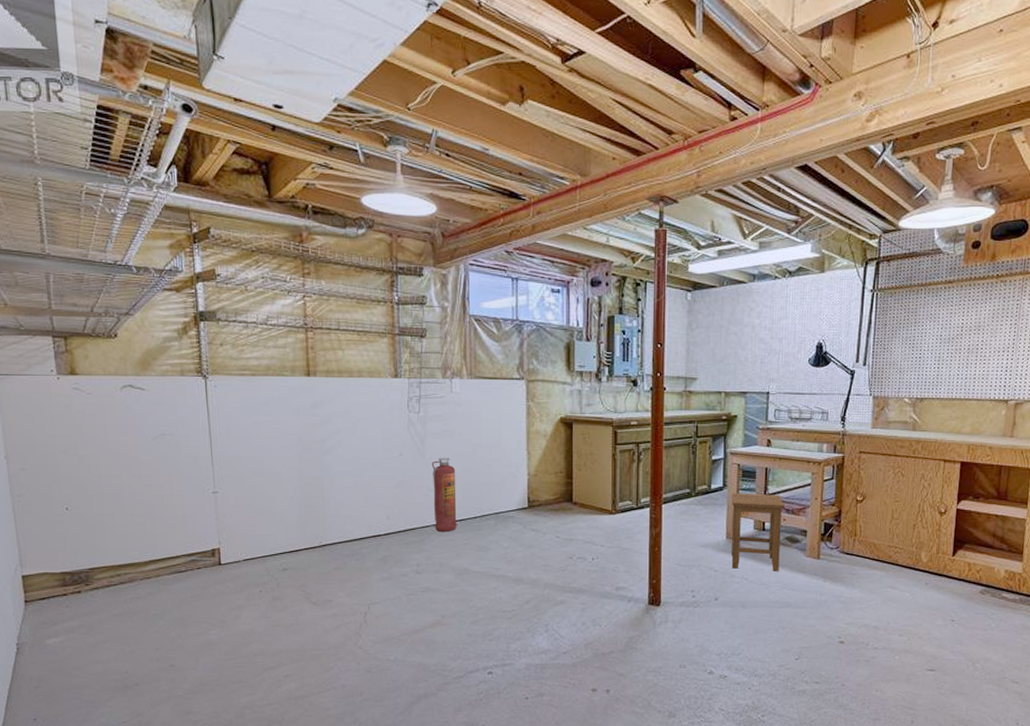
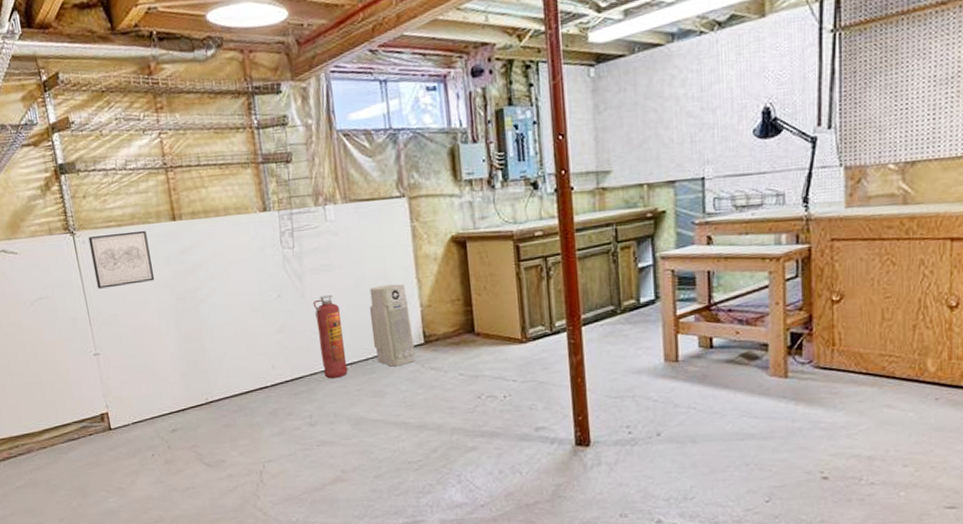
wall art: none [220,381,282,431] -> present [88,230,154,289]
air purifier: none [482,454,519,526] -> present [369,283,416,367]
stool: present [731,493,784,572] -> none [666,302,736,398]

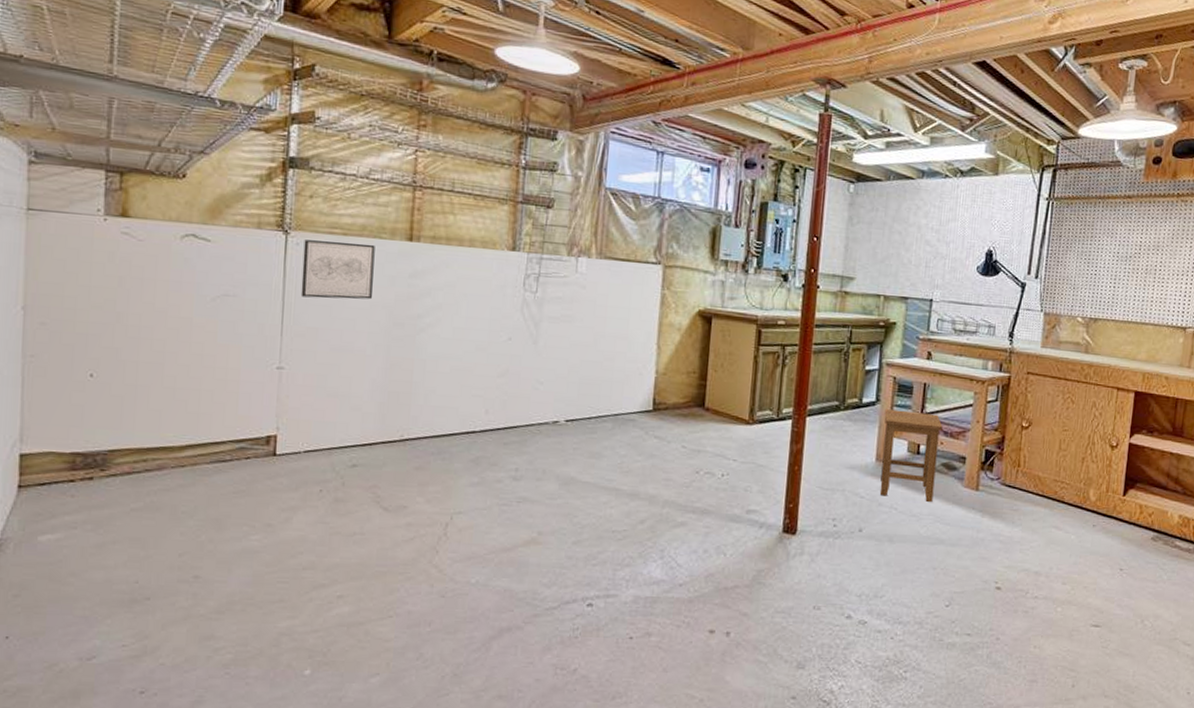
fire extinguisher: present [312,295,348,379] -> none [541,346,572,434]
air purifier: present [369,283,416,367] -> none [600,345,644,430]
stool: none [666,302,736,398] -> present [880,409,943,503]

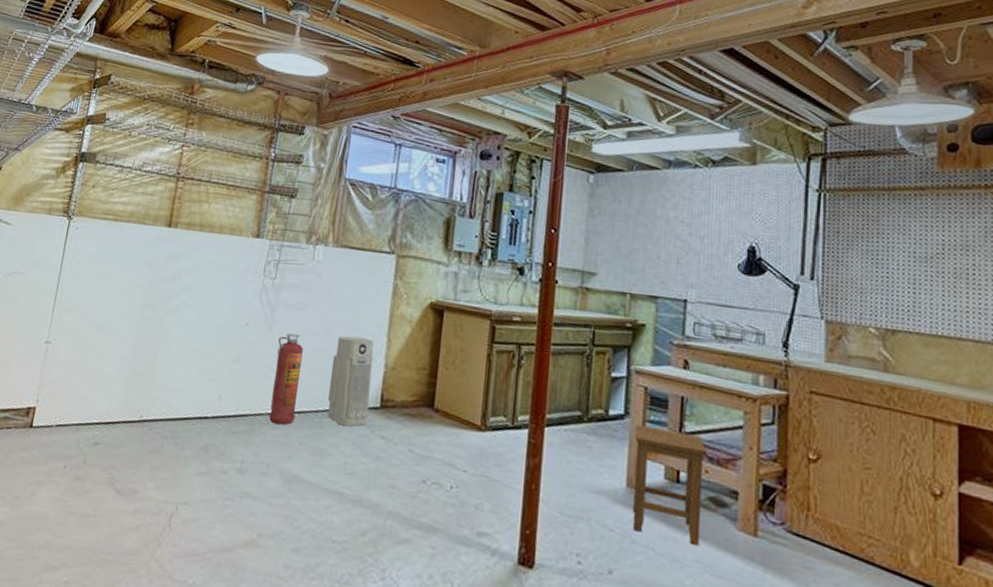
wall art: present [300,240,375,300] -> none [73,224,139,281]
fire extinguisher: none [541,346,572,434] -> present [269,333,303,425]
air purifier: none [600,345,644,430] -> present [327,335,375,427]

